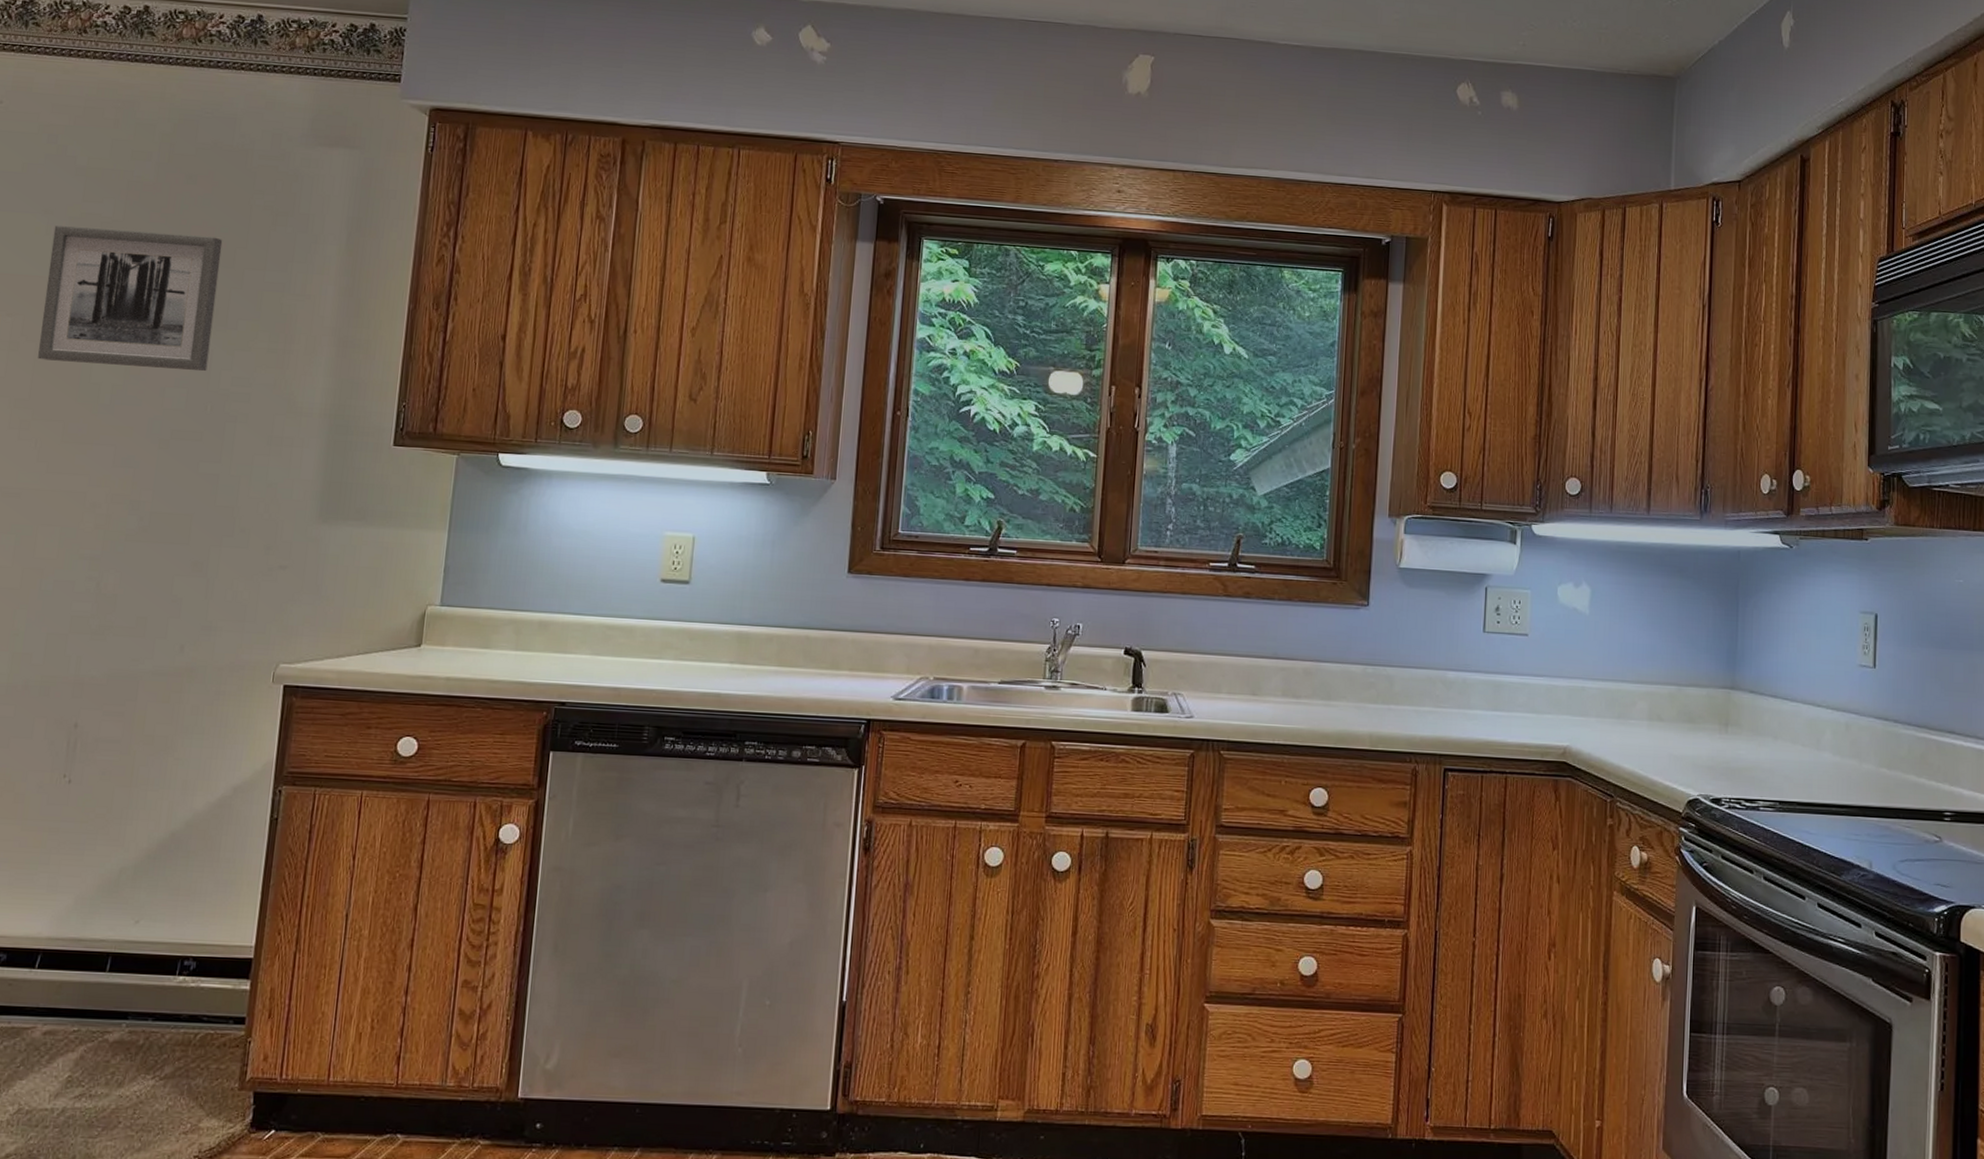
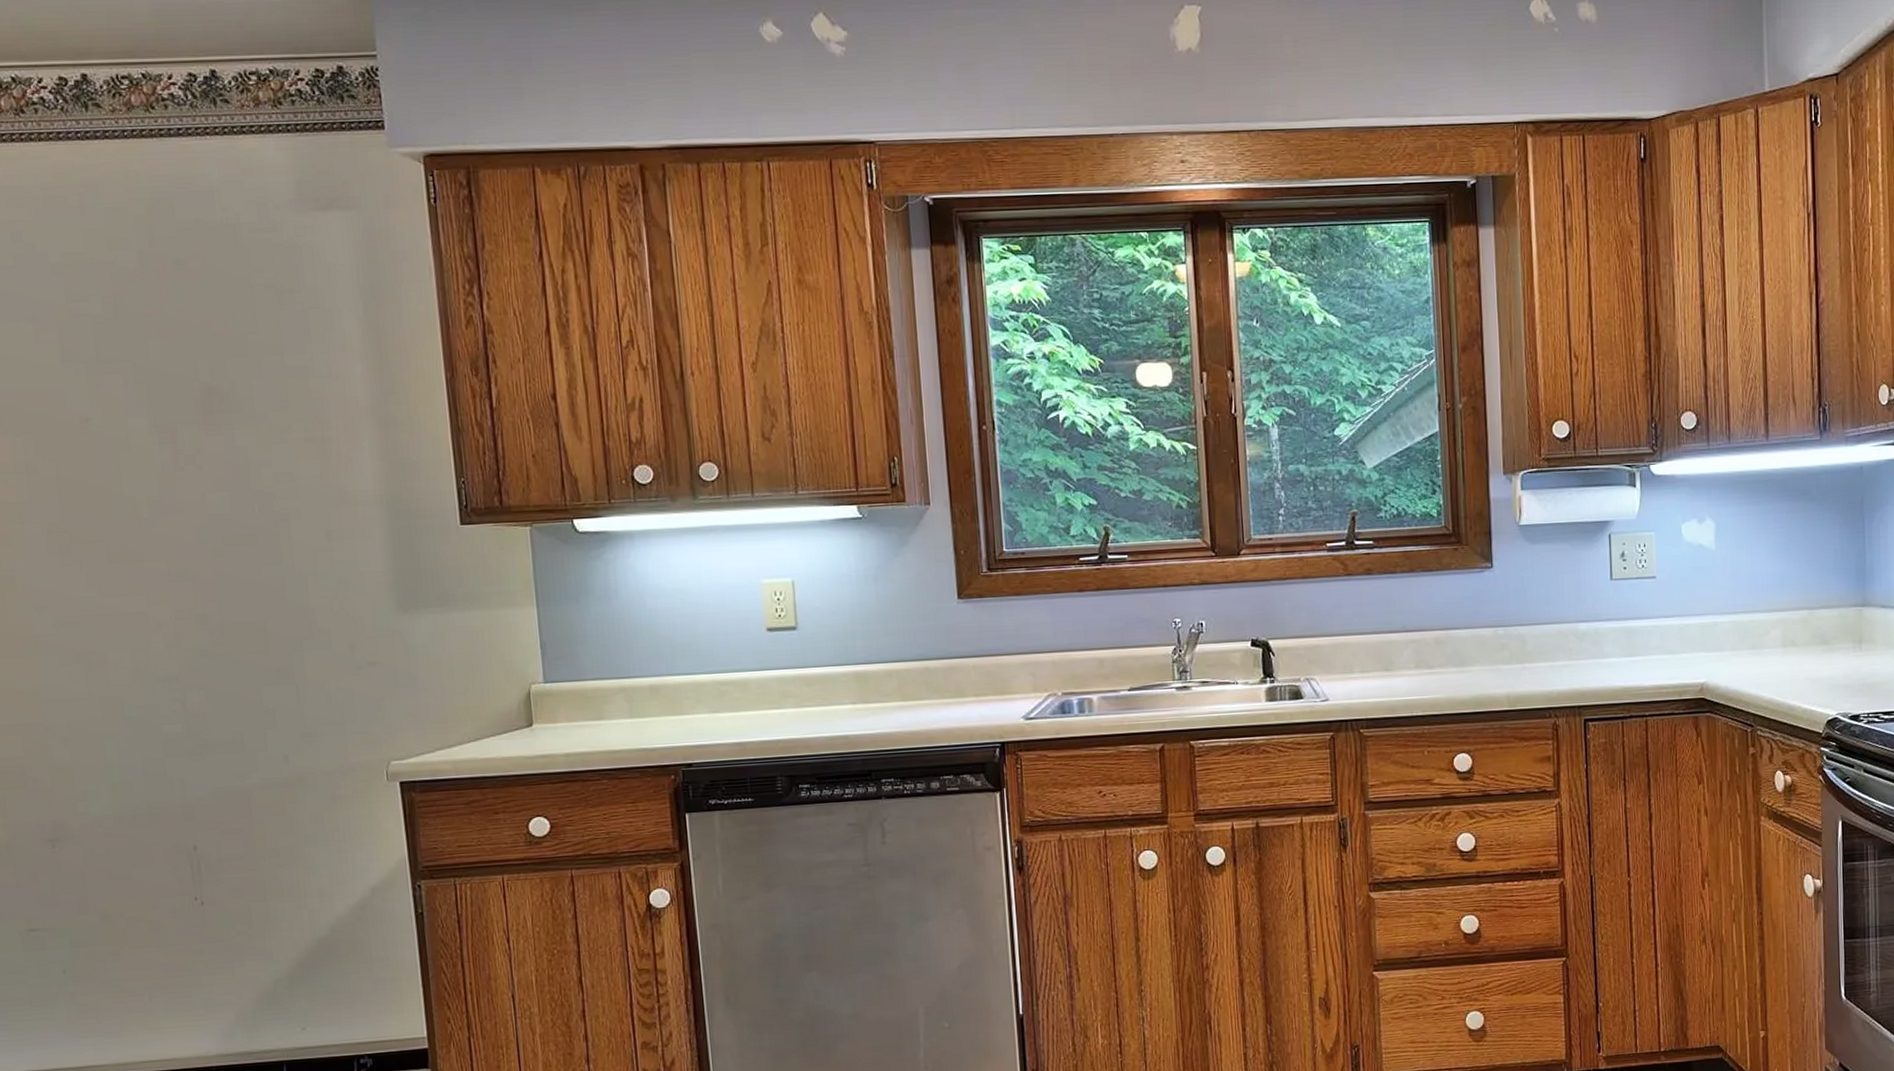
wall art: present [38,225,223,372] -> none [43,325,245,479]

